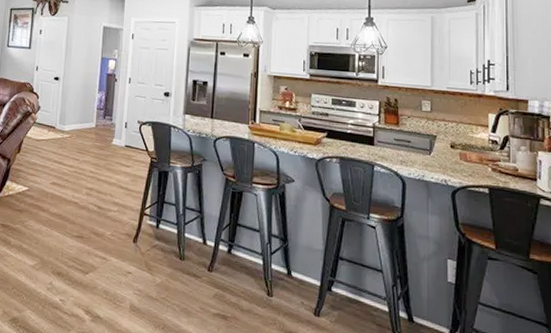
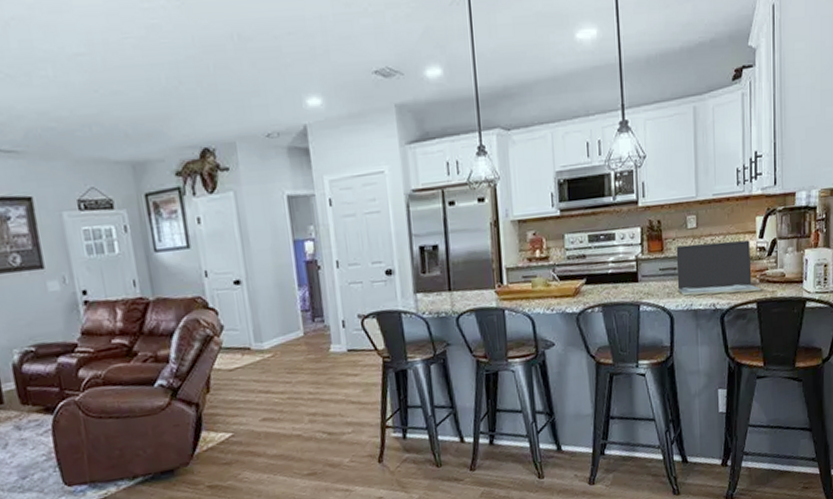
laptop: none [410,123,494,179] -> present [676,240,762,296]

